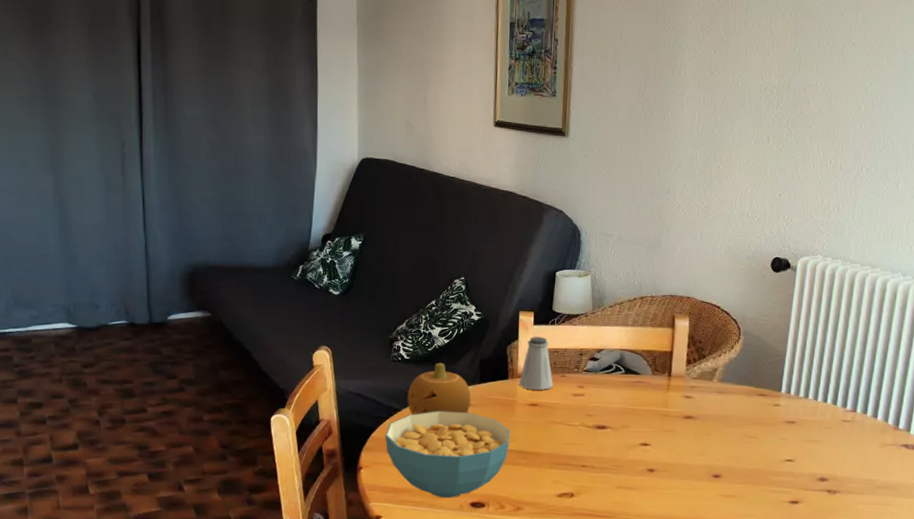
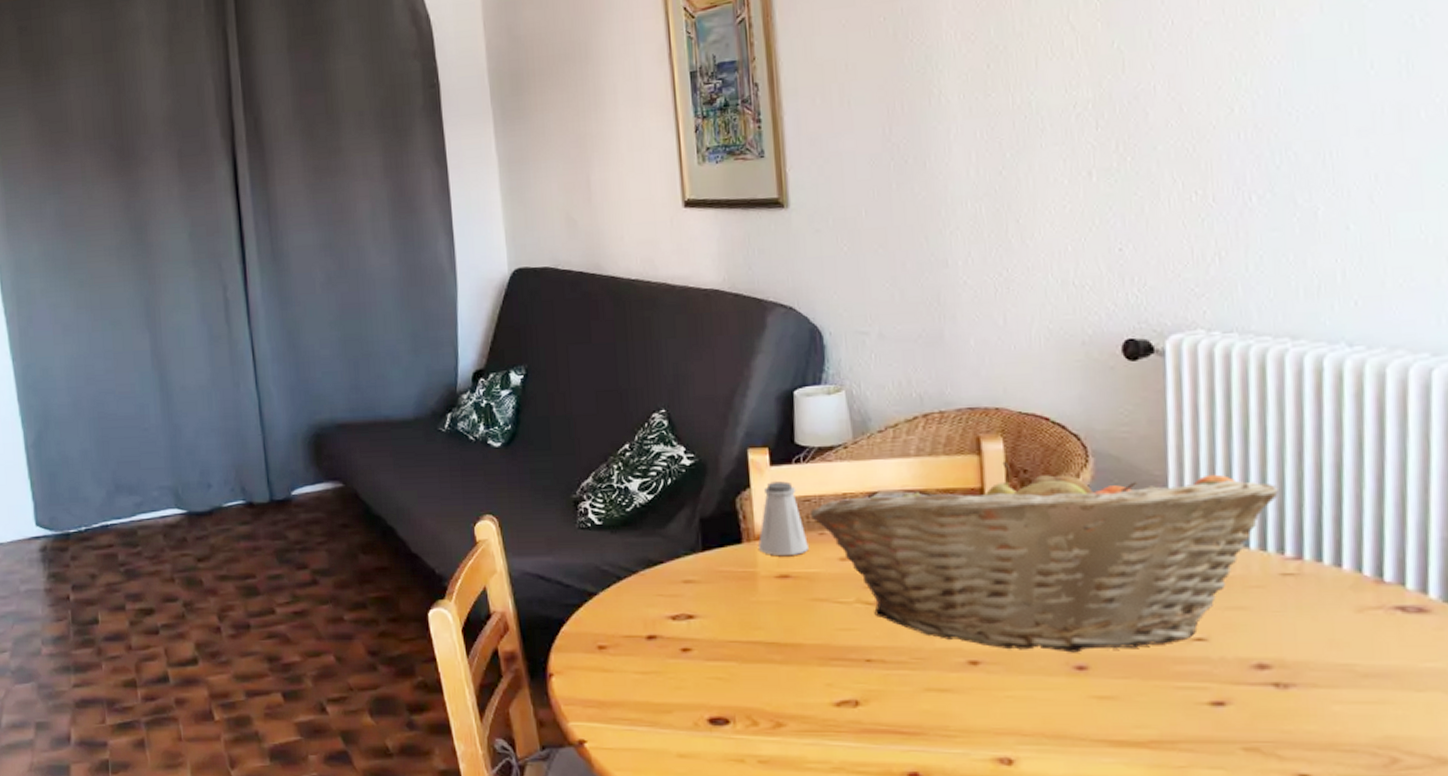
cereal bowl: present [385,411,510,498] -> none [579,592,755,712]
fruit: present [407,362,472,415] -> none [604,526,694,600]
fruit basket: none [557,334,849,466] -> present [811,461,1278,653]

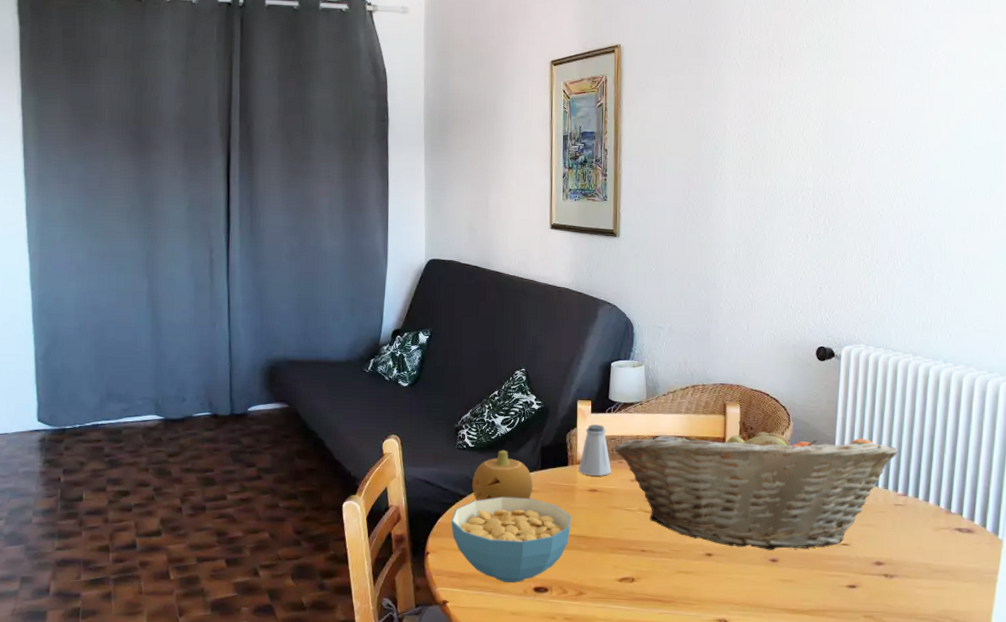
cereal bowl: none [579,592,755,712] -> present [451,497,571,583]
fruit: none [604,526,694,600] -> present [472,450,533,501]

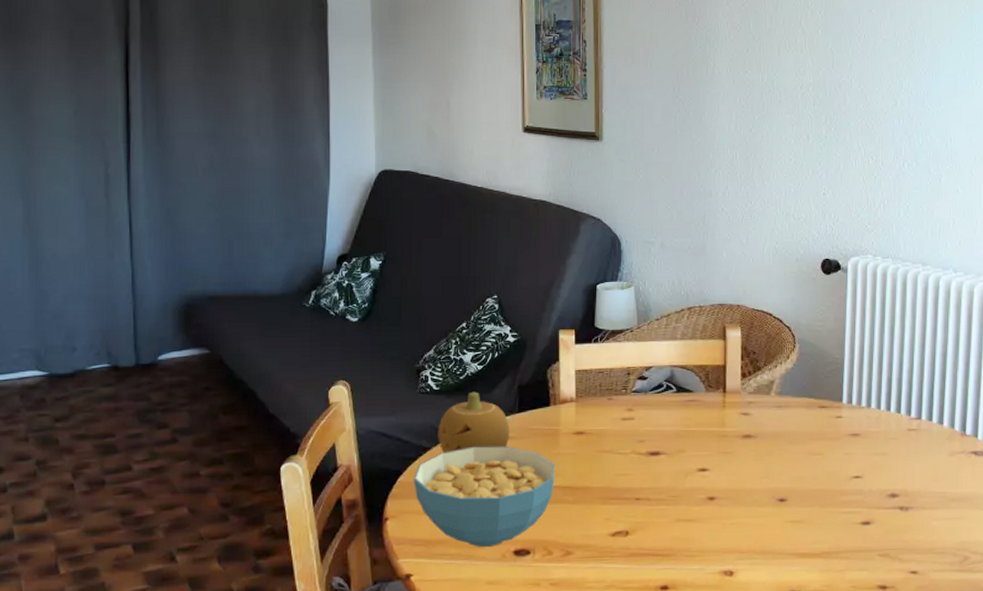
saltshaker: present [579,424,611,476] -> none [562,357,599,416]
fruit basket: present [615,421,898,550] -> none [603,345,909,489]

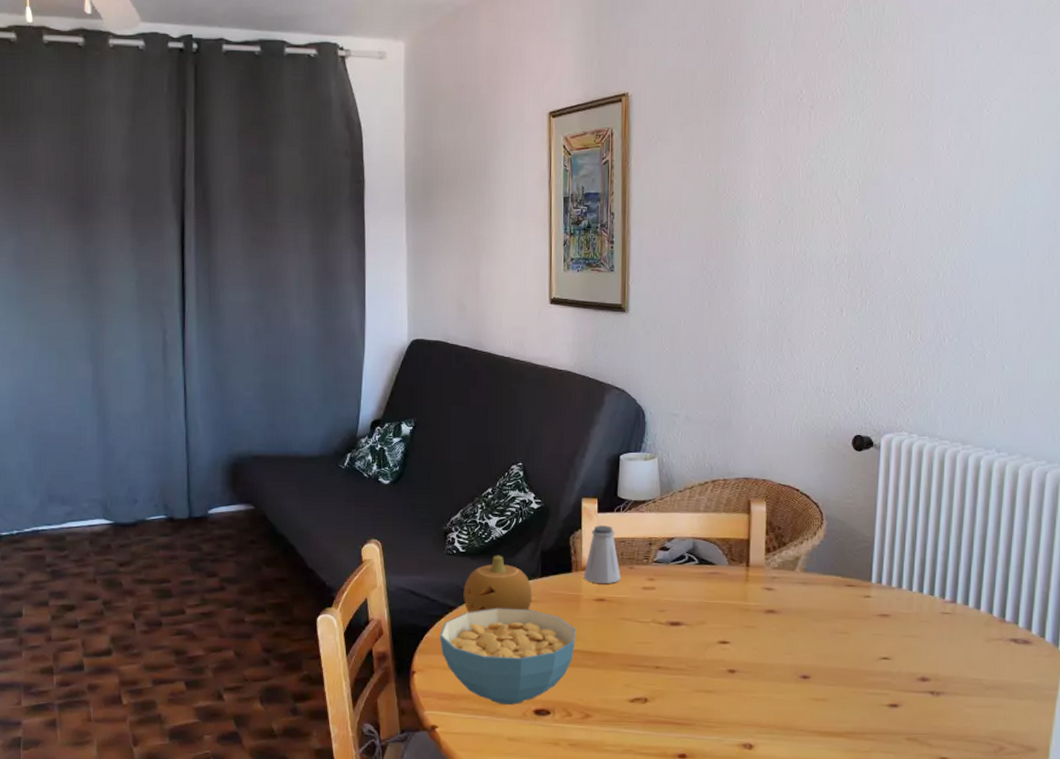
saltshaker: none [562,357,599,416] -> present [584,525,621,583]

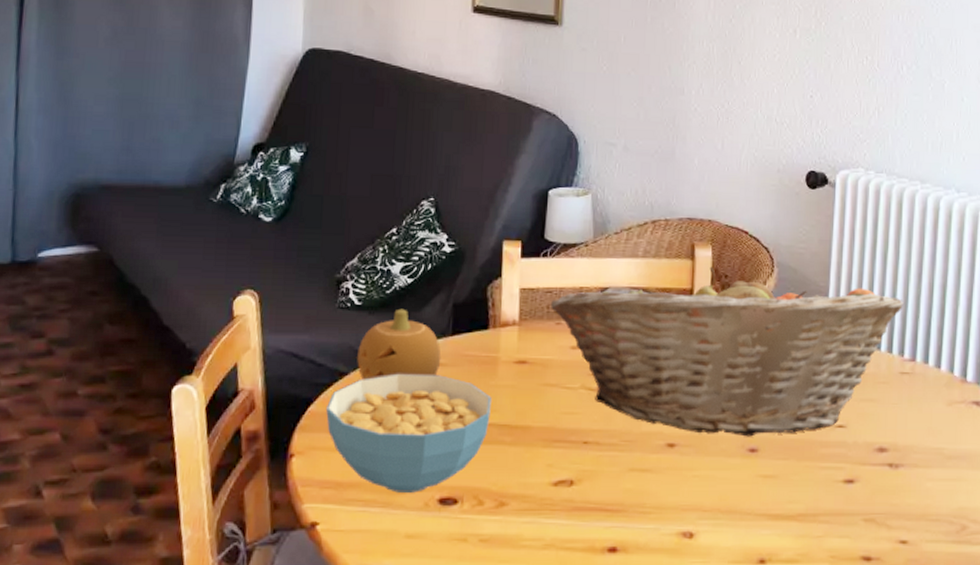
saltshaker: present [584,525,621,583] -> none [503,273,546,342]
fruit basket: none [625,520,945,666] -> present [551,266,903,437]

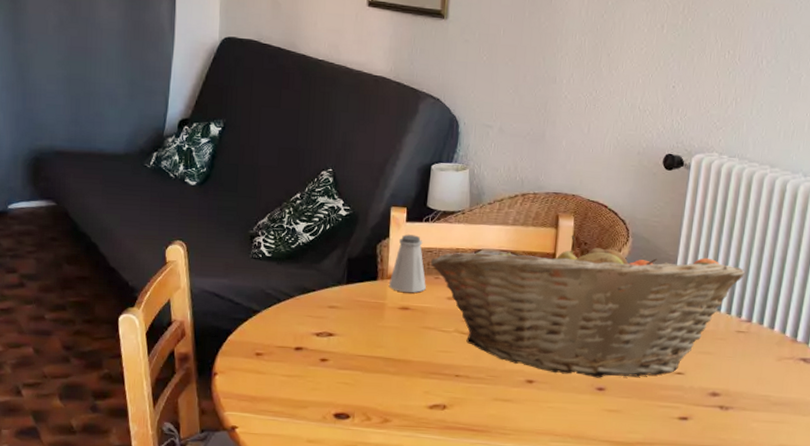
cereal bowl: present [326,373,491,493] -> none [243,313,379,408]
fruit: present [357,308,442,380] -> none [267,260,338,317]
saltshaker: none [503,273,546,342] -> present [389,234,426,293]

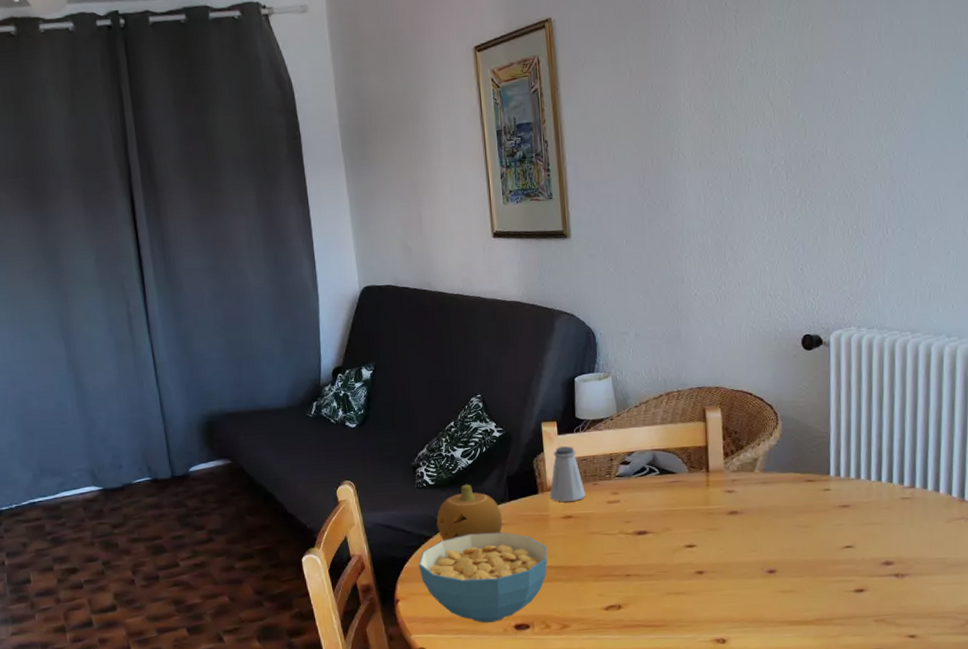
cereal bowl: none [243,313,379,408] -> present [418,532,548,623]
fruit: none [267,260,338,317] -> present [436,484,503,541]
fruit basket: present [431,235,745,378] -> none [587,425,901,561]

